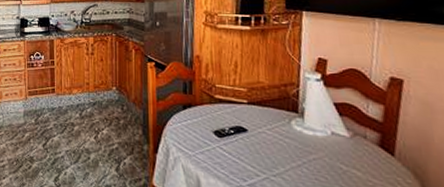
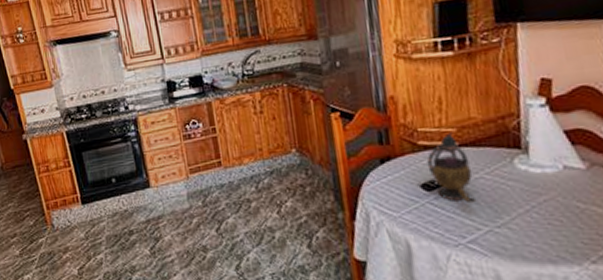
teapot: none [220,91,259,153] -> present [426,132,477,204]

